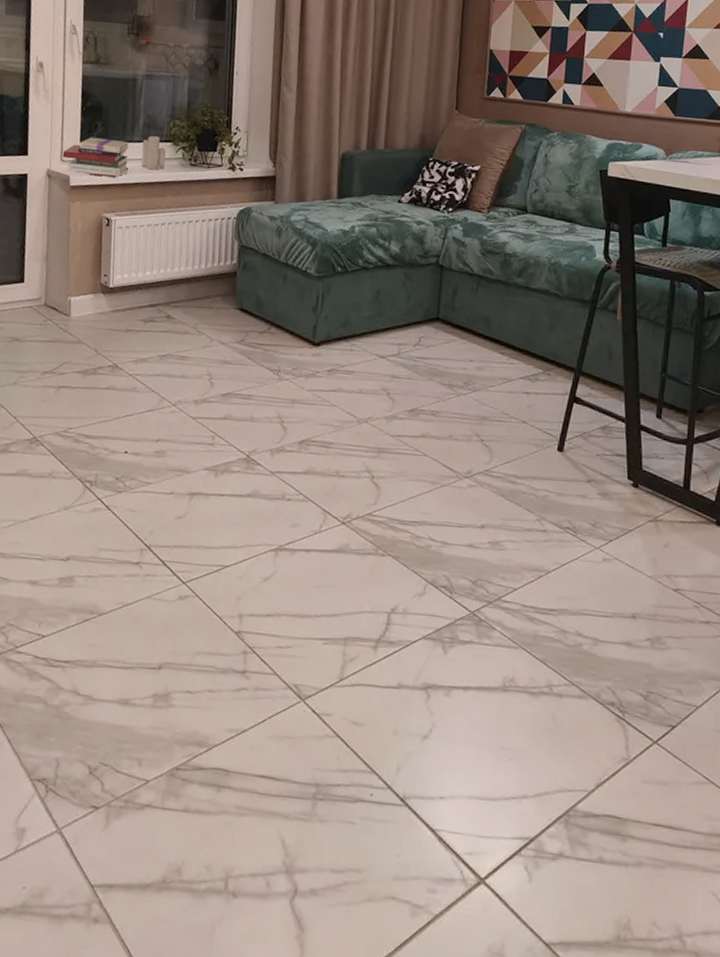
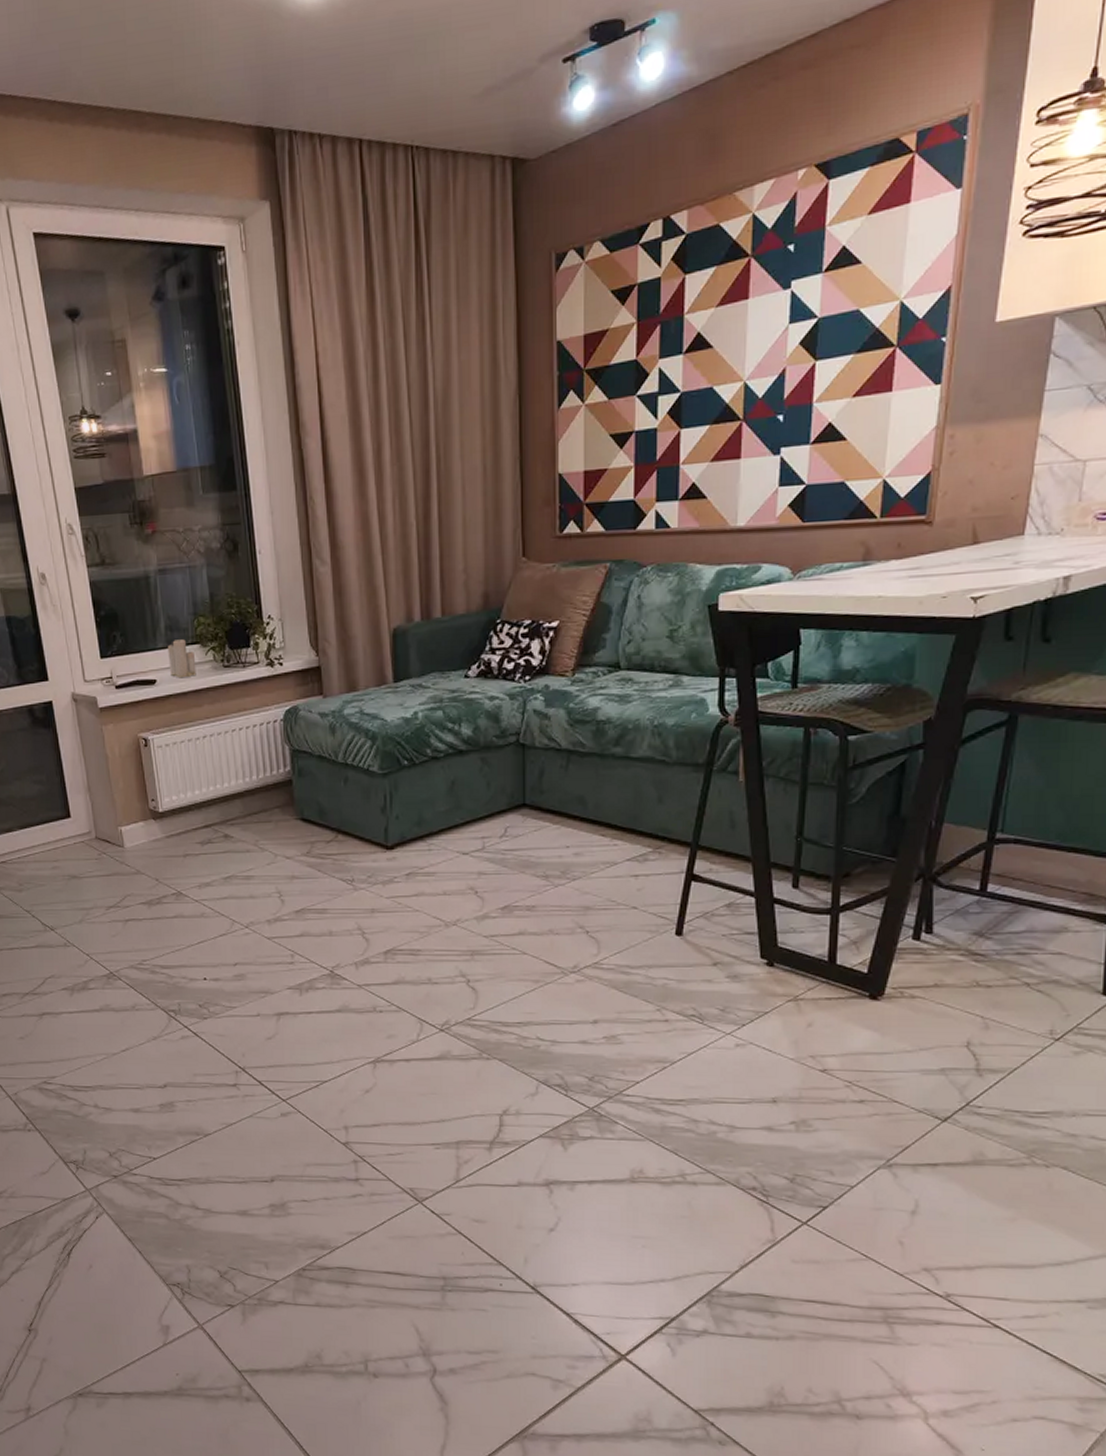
books: present [62,137,129,178] -> none [84,650,157,694]

